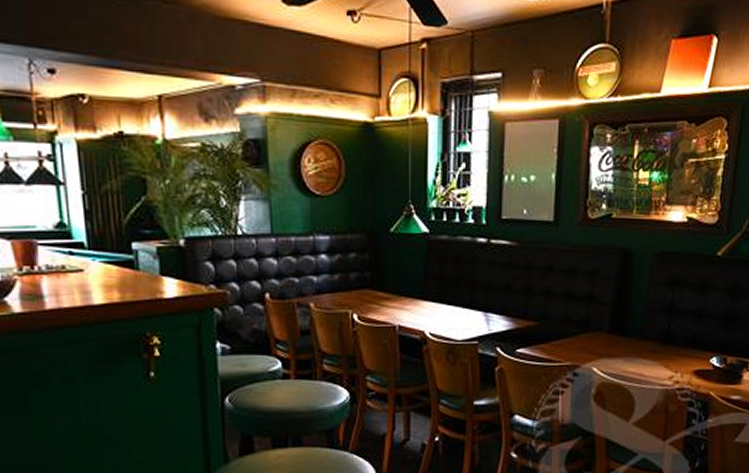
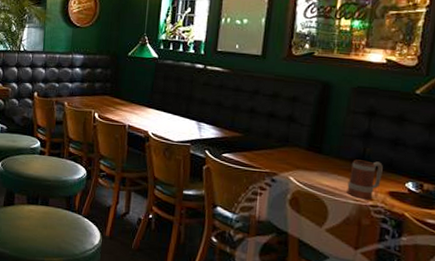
beer mug: none [653,338,689,383] -> present [347,159,384,200]

